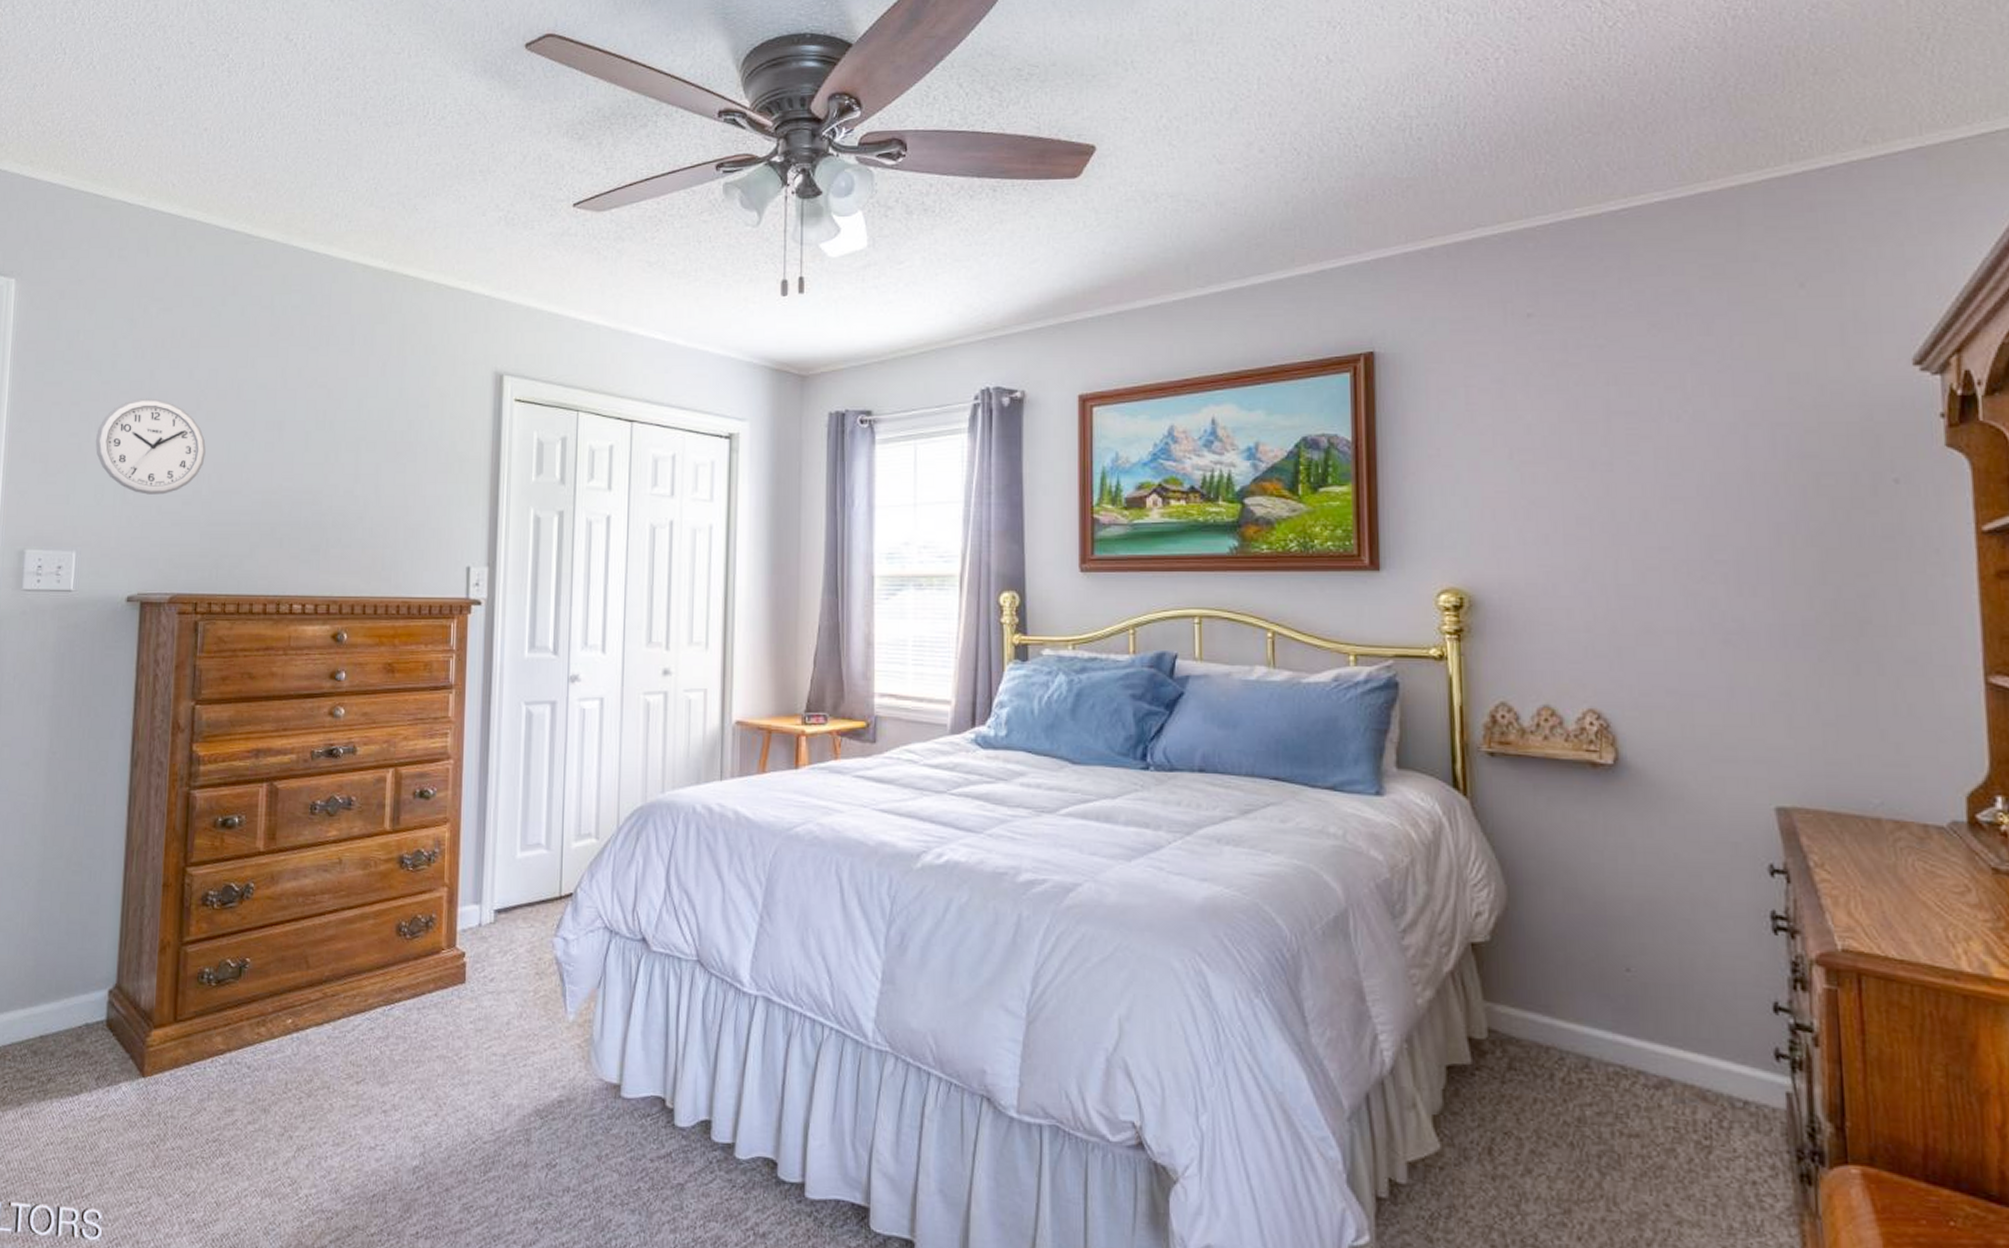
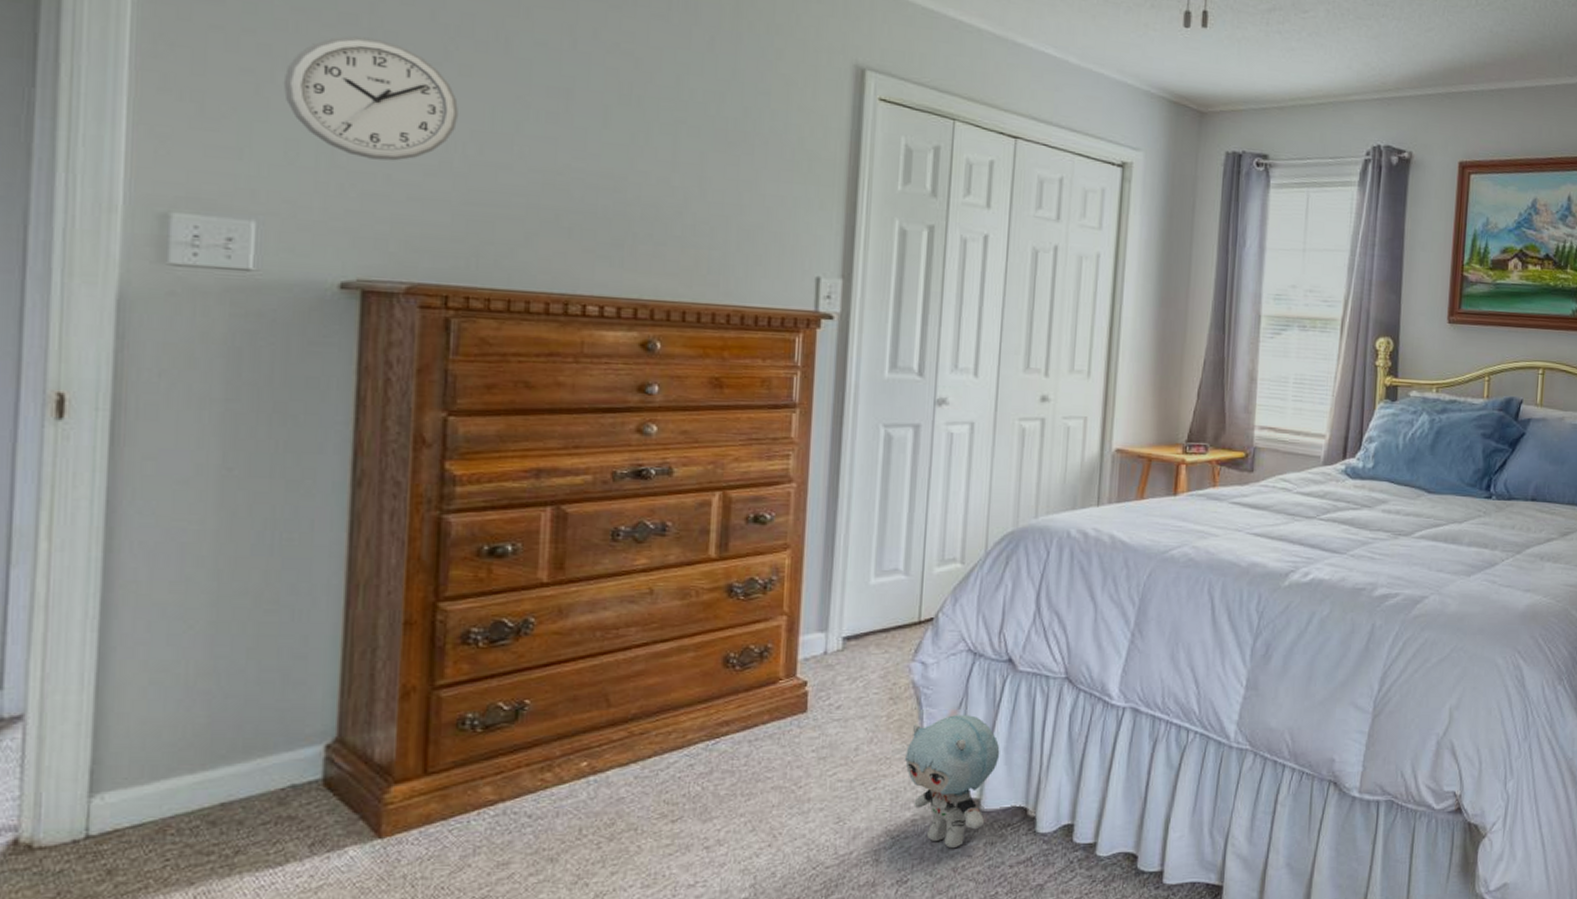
plush toy: none [551,993,637,1135] -> present [905,714,1000,849]

